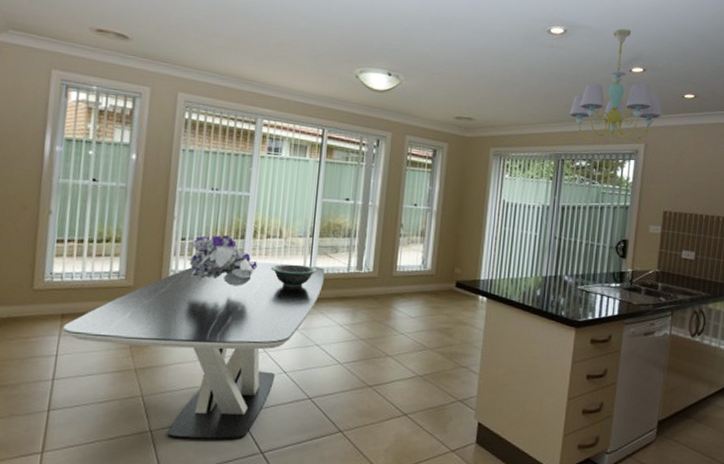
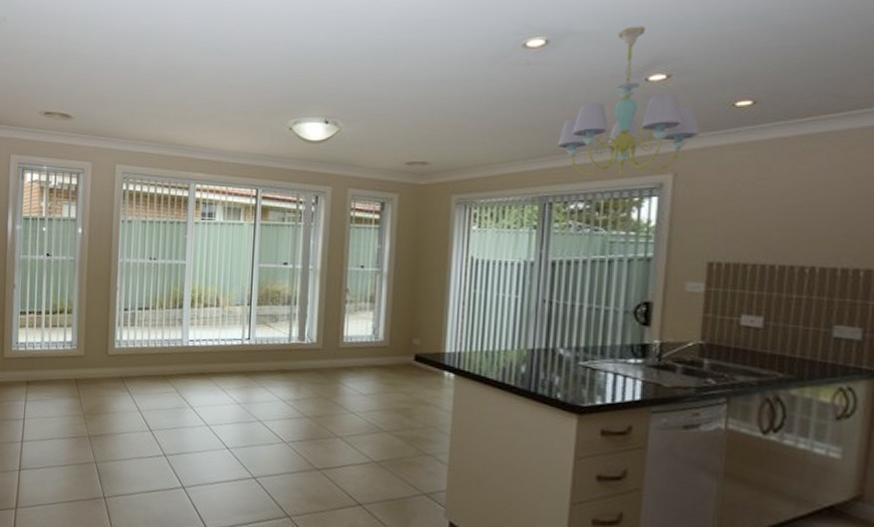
dining table: present [62,261,325,439] -> none [27,331,265,514]
bouquet: present [188,235,258,287] -> none [131,305,197,357]
decorative bowl: present [270,264,318,288] -> none [209,334,257,360]

